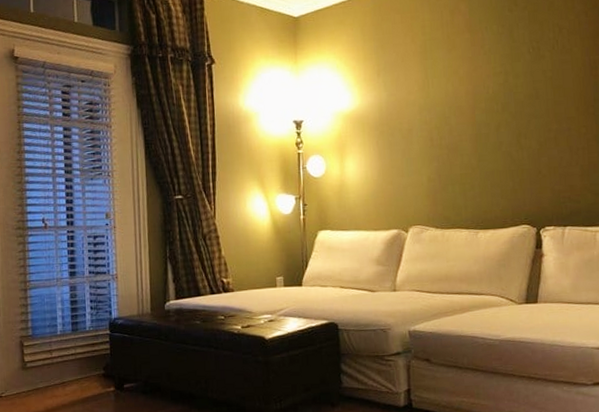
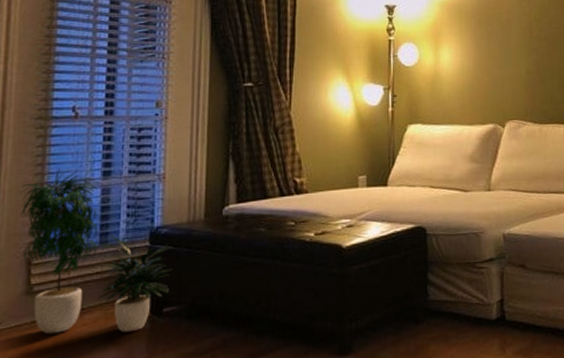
potted plant: none [10,269,129,403] -> present [20,168,173,335]

